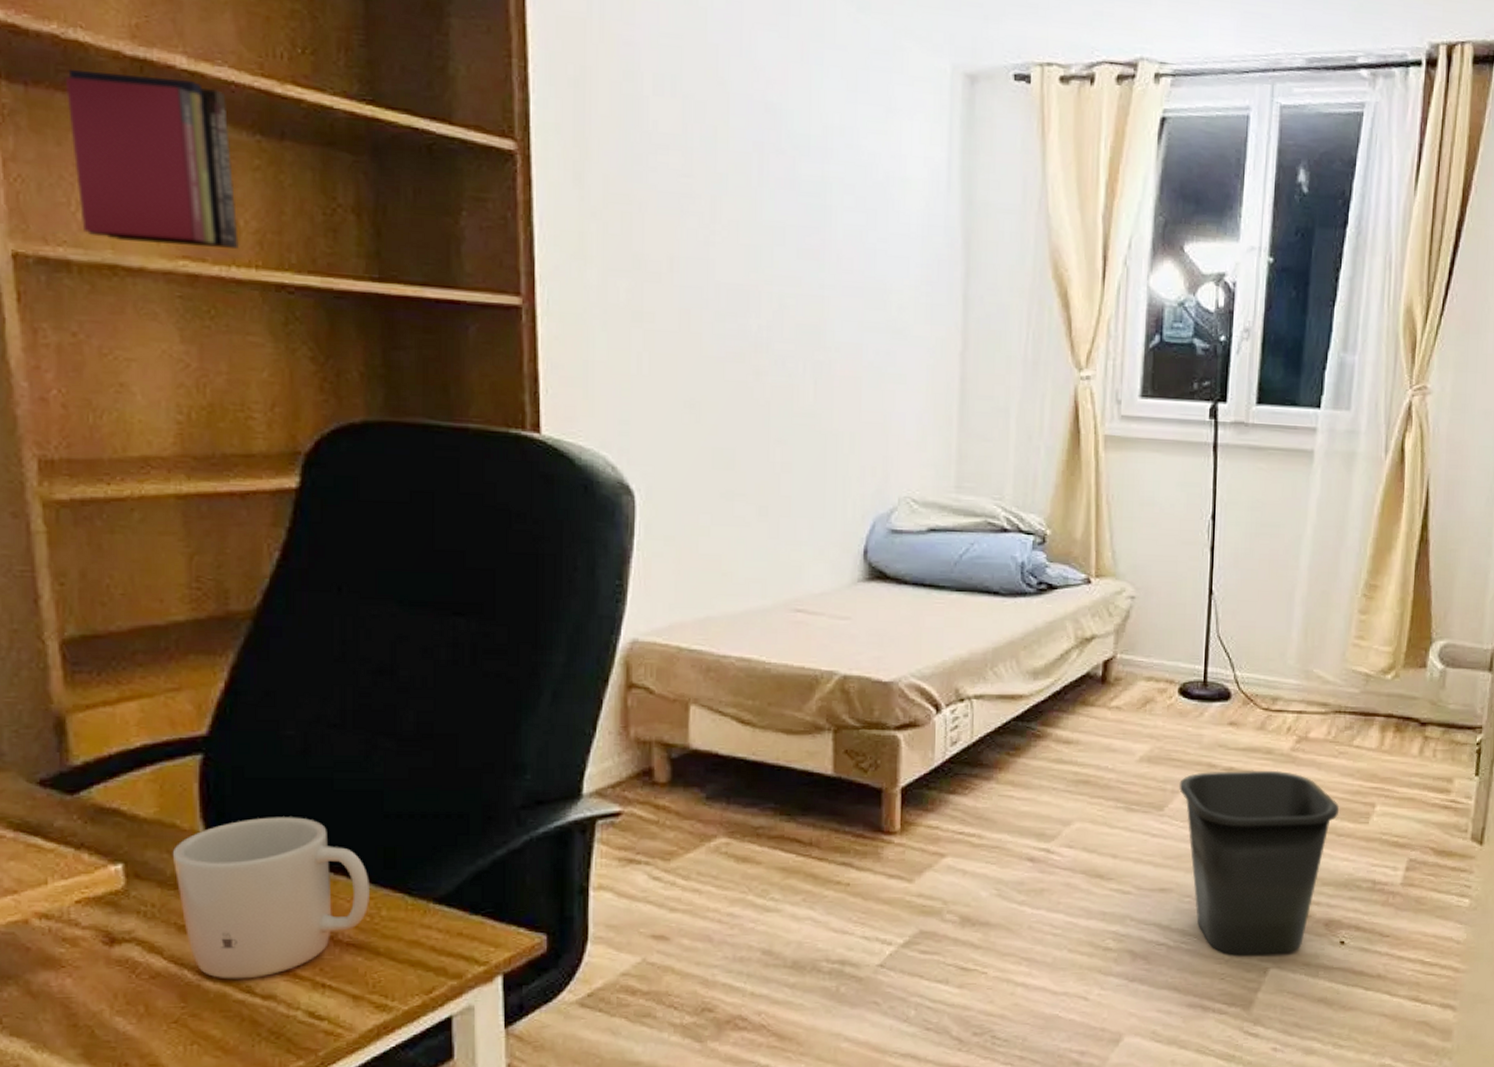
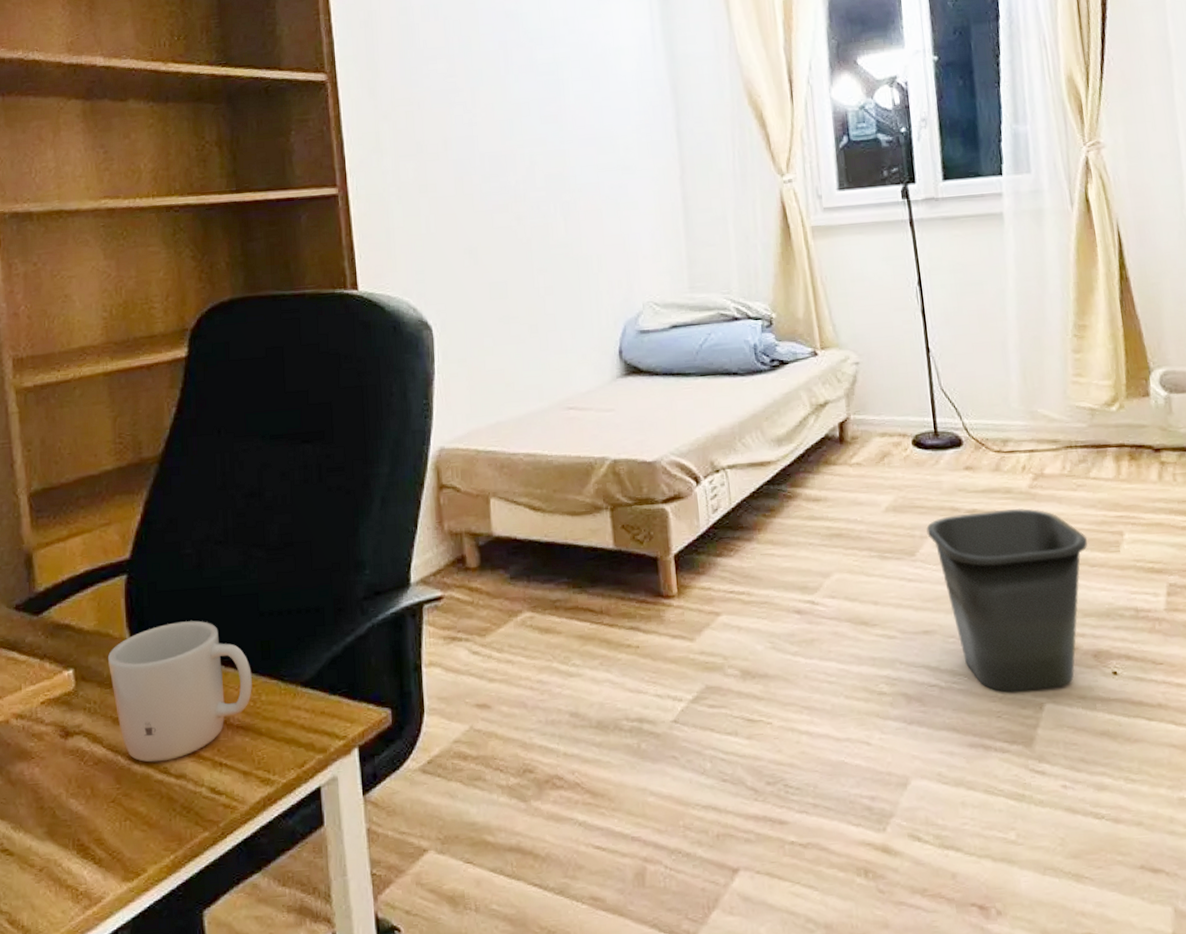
books: present [64,68,240,249] -> none [27,73,142,193]

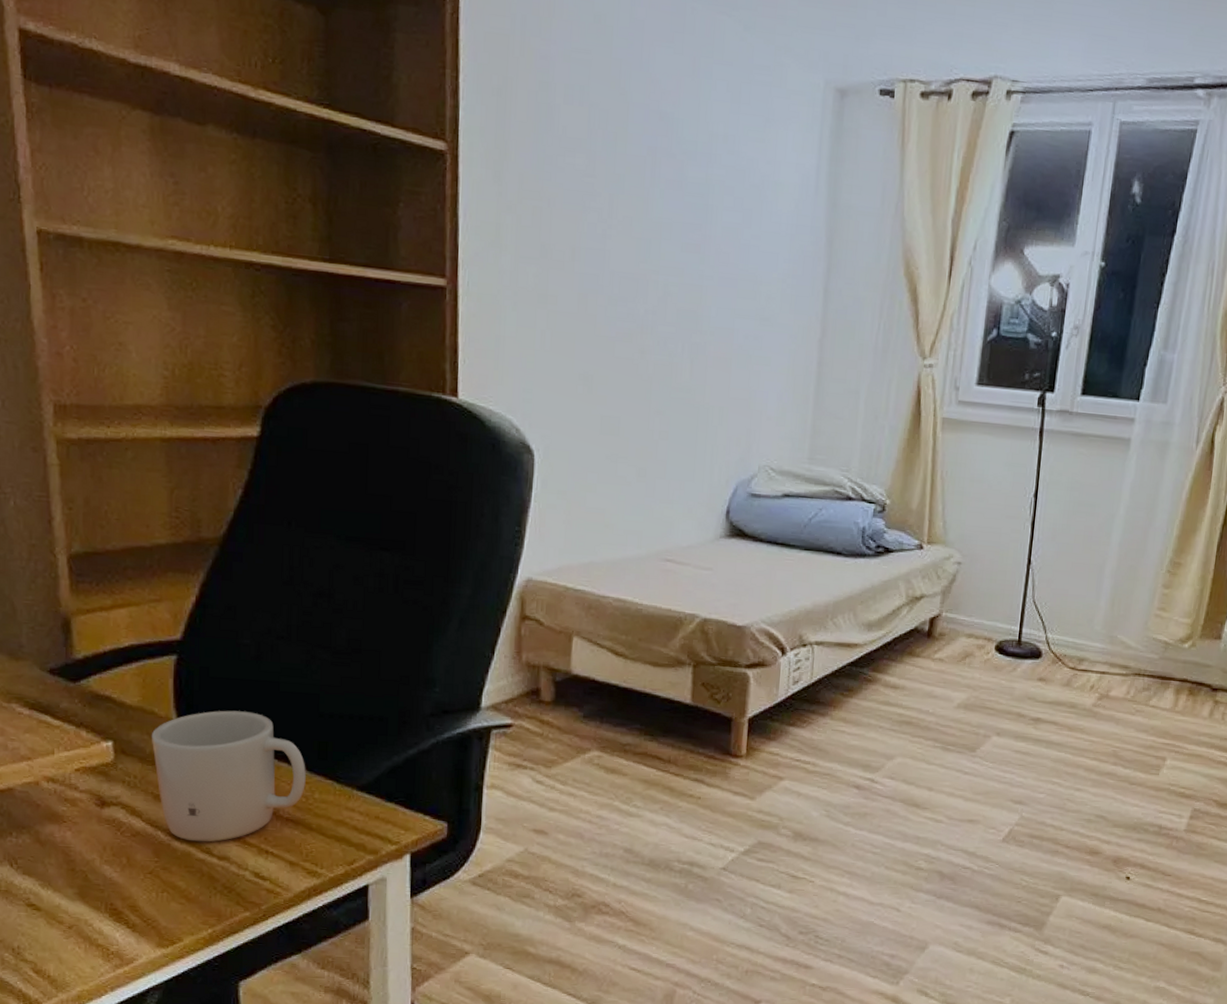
waste bin: present [926,508,1088,693] -> none [991,720,1134,884]

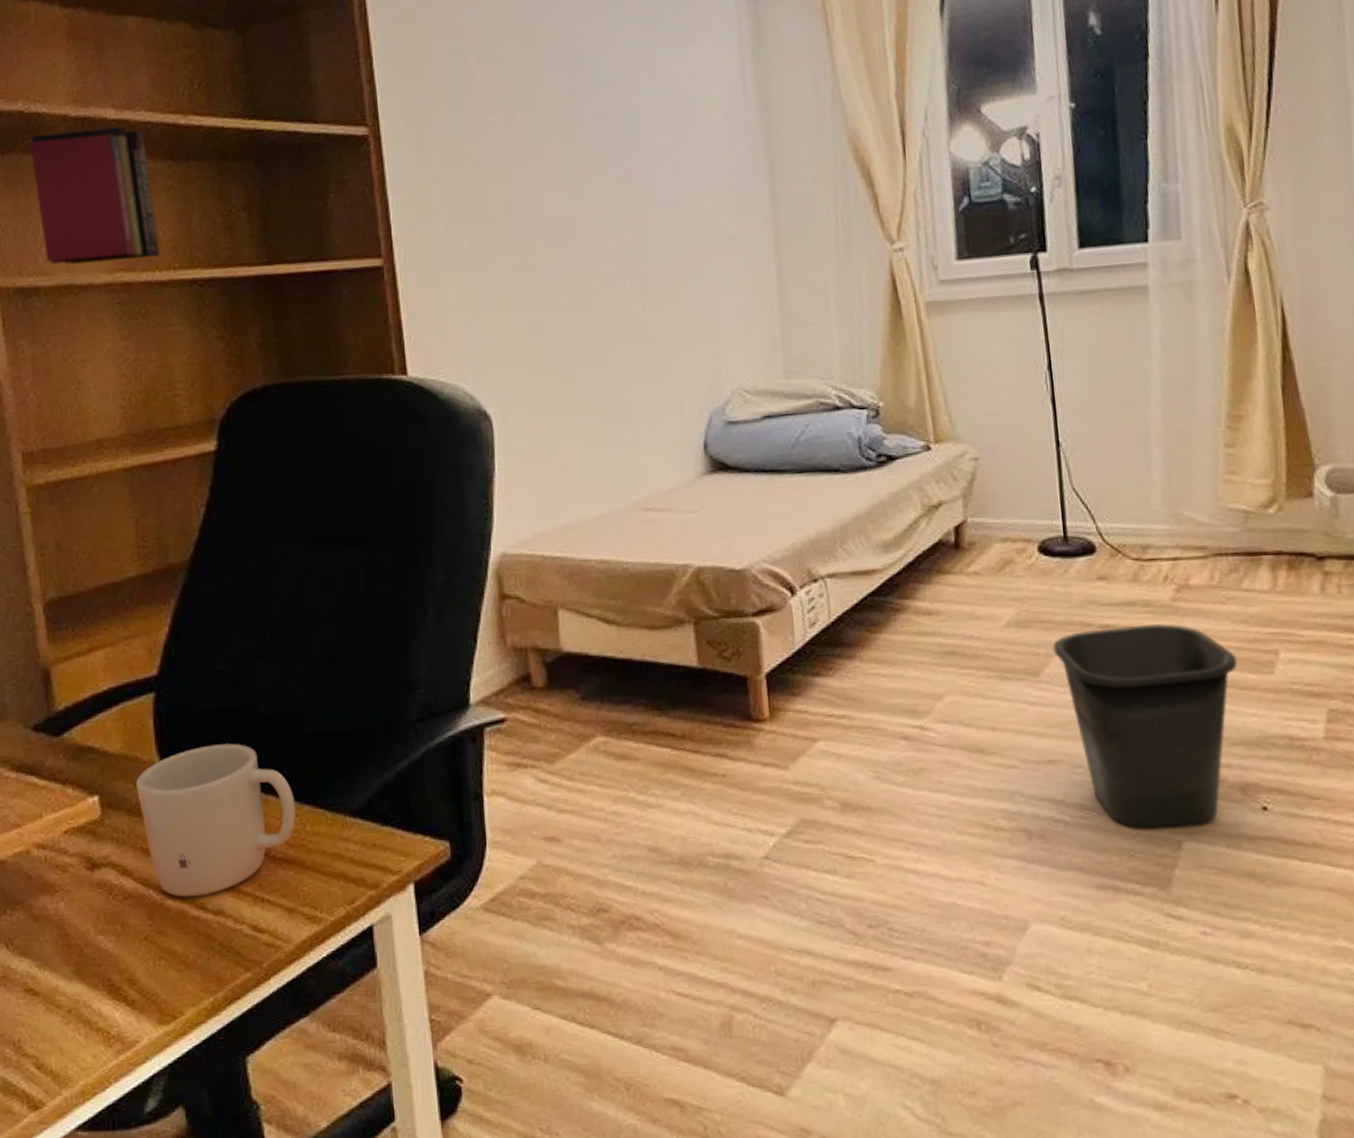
books: none [81,73,218,231] -> present [29,127,161,265]
waste bin: none [991,720,1134,884] -> present [1053,623,1238,829]

